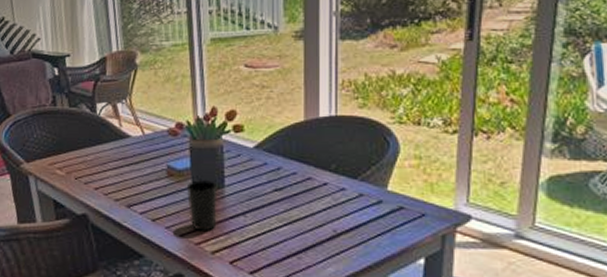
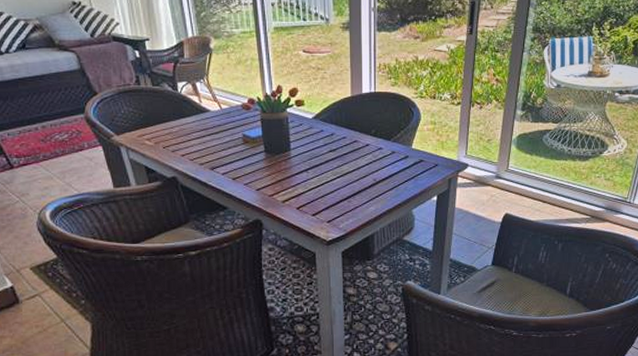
cup: present [186,179,218,231] -> none [259,144,286,186]

